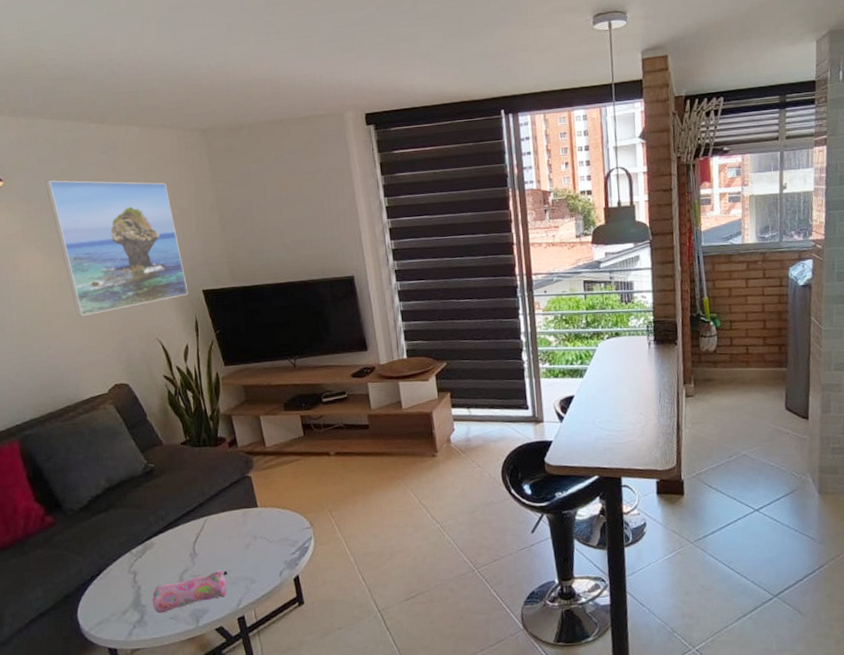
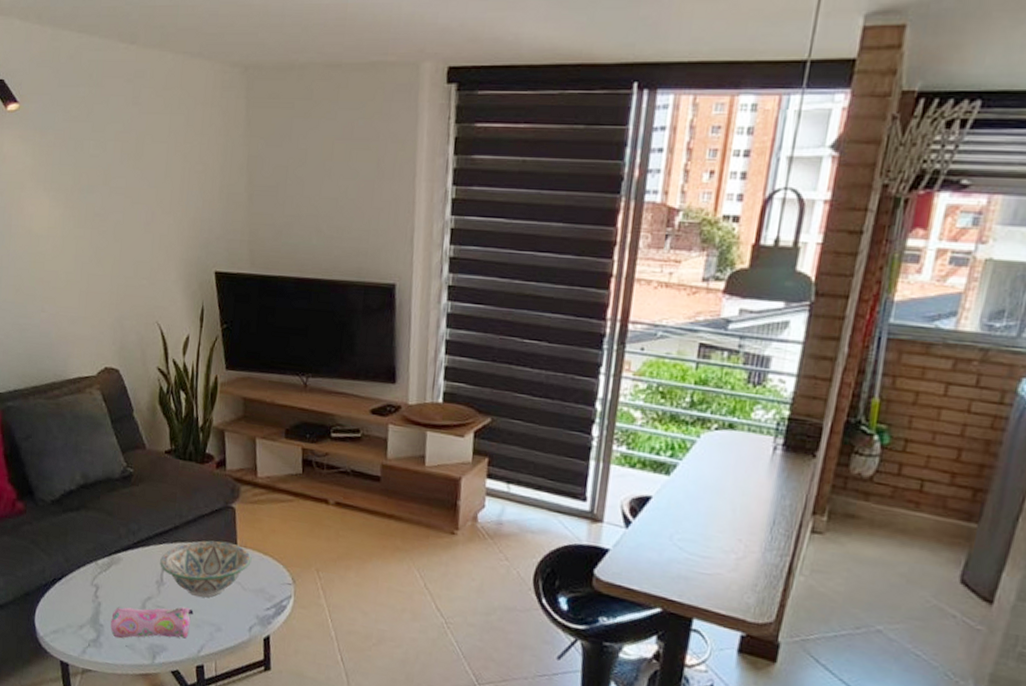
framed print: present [44,180,188,317] -> none [62,108,199,281]
decorative bowl: none [190,506,272,558] -> present [160,540,252,598]

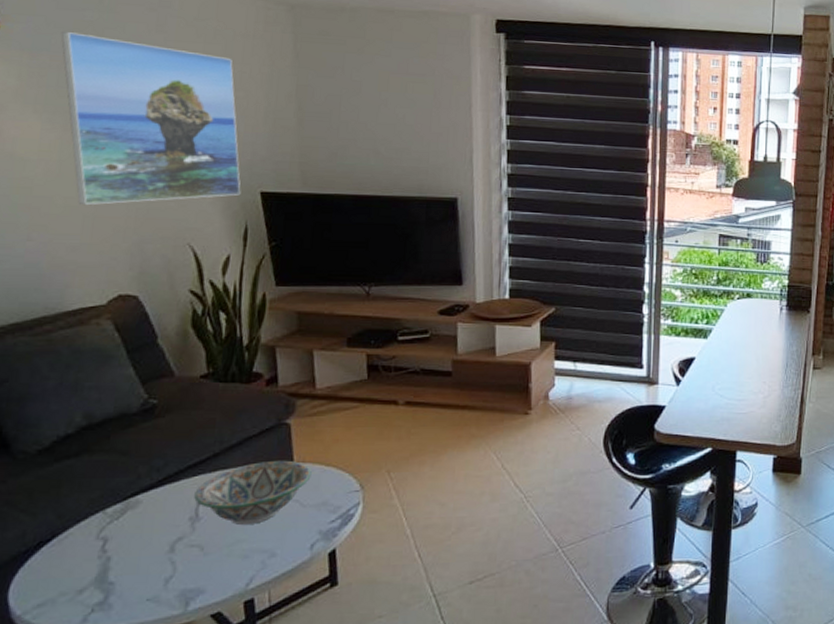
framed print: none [62,108,199,281] -> present [61,31,241,206]
pencil case: present [110,607,194,639] -> none [124,539,240,594]

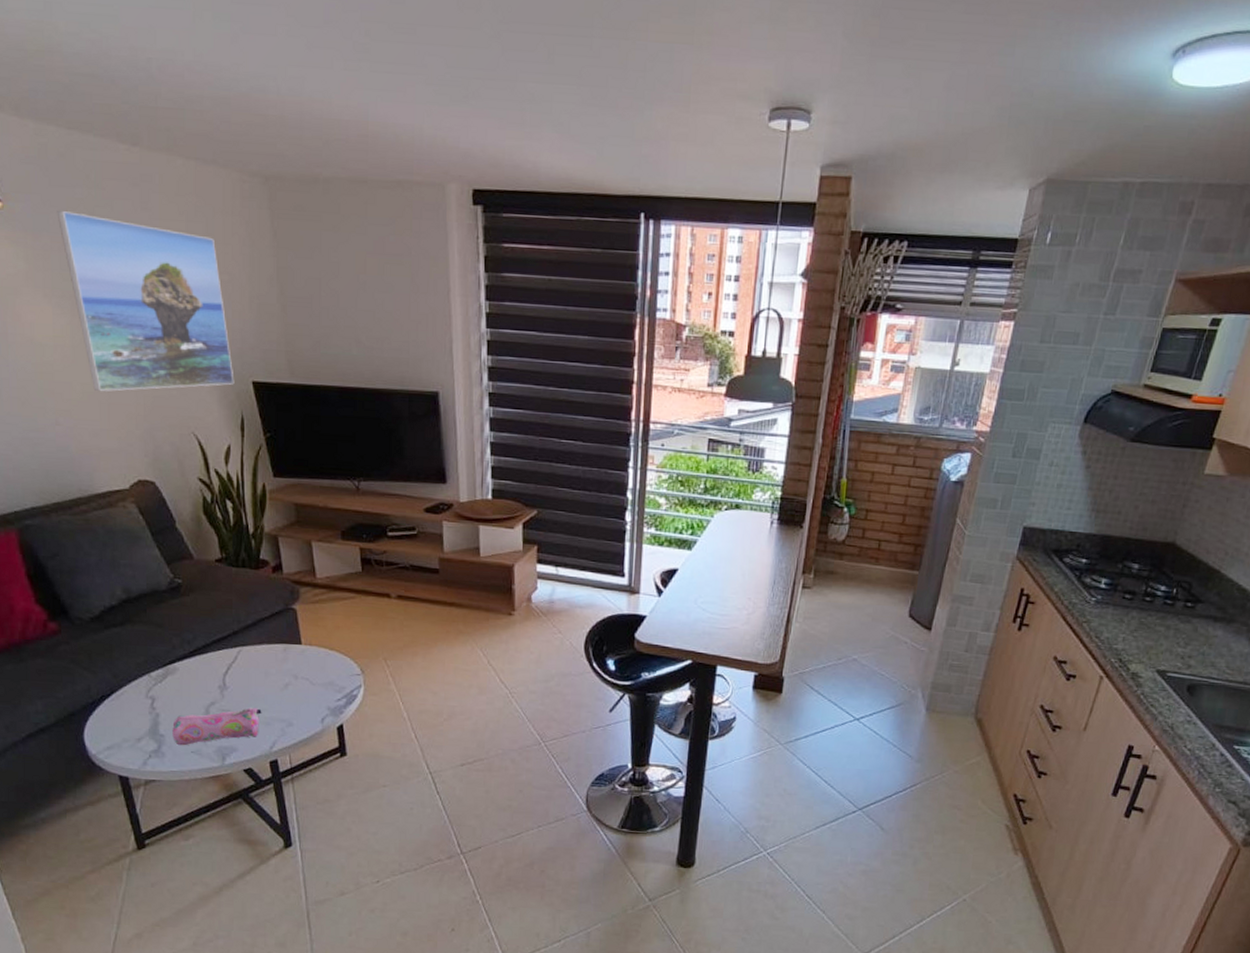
pencil case: none [124,539,240,594] -> present [172,708,262,746]
decorative bowl: present [194,460,312,525] -> none [221,641,318,696]

